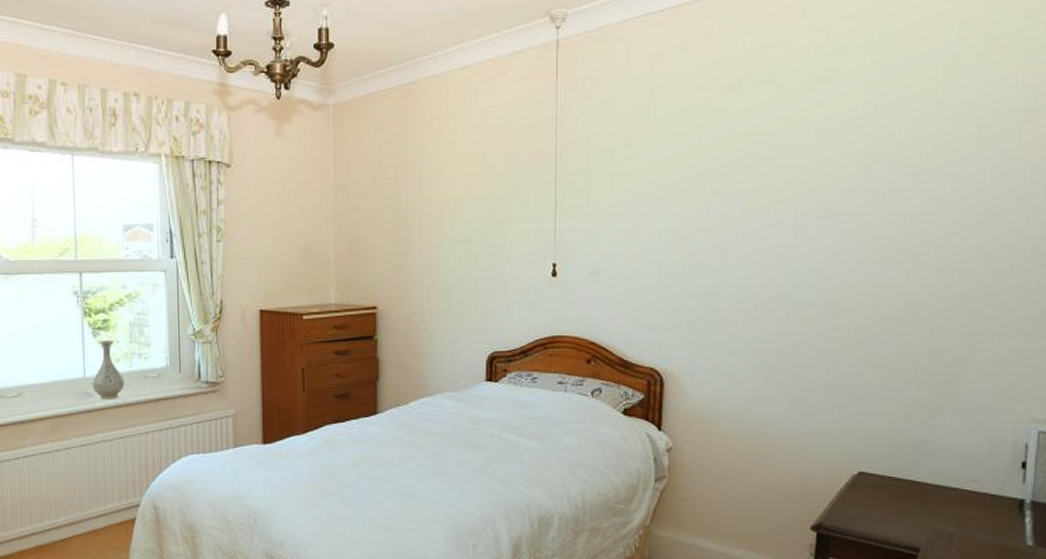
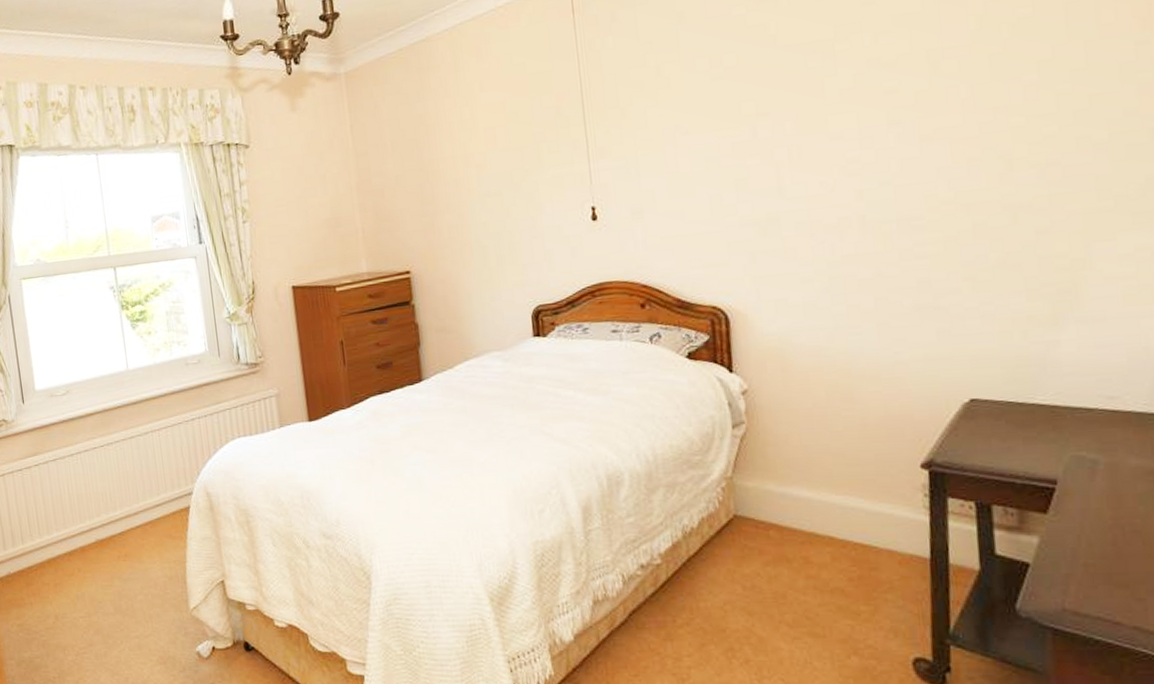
vase: present [92,341,125,401] -> none [135,331,167,391]

